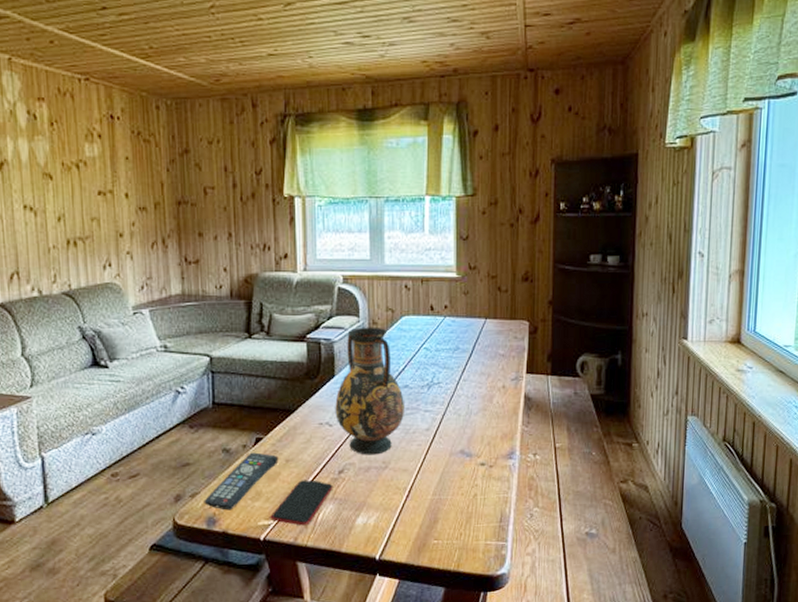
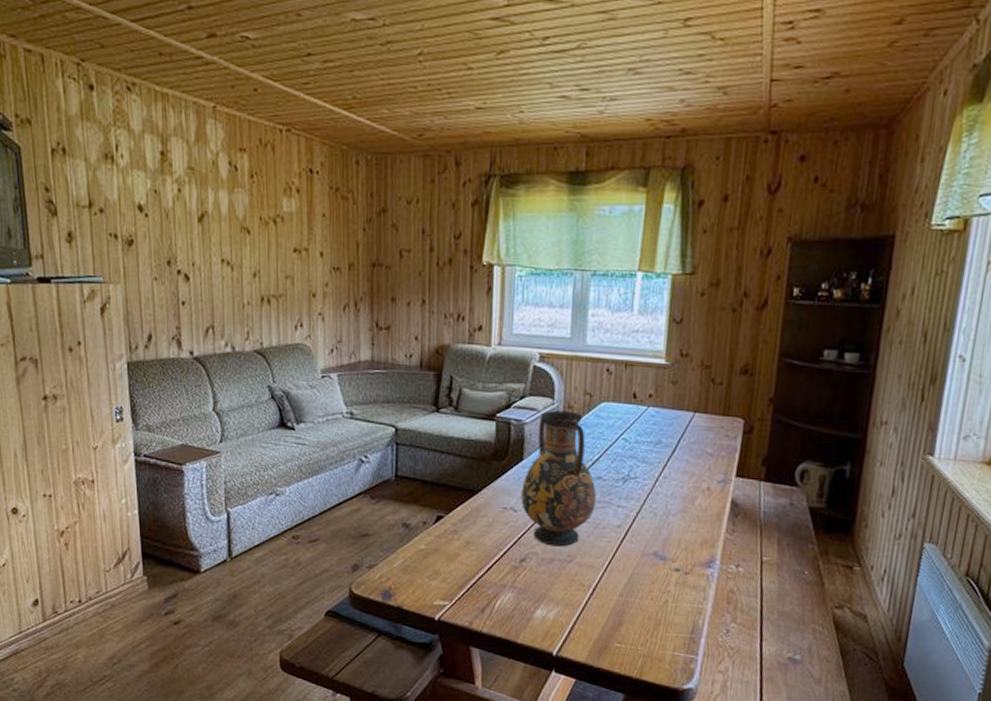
remote control: present [204,452,279,511] -> none [381,530,459,586]
smartphone: present [269,480,333,526] -> none [445,564,513,611]

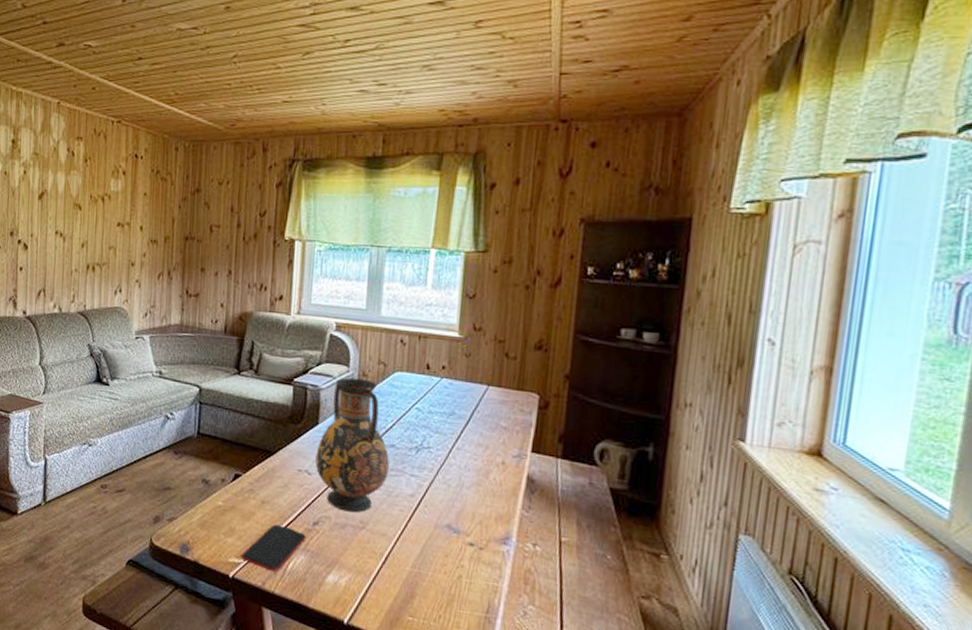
smartphone: none [445,564,513,611] -> present [239,524,306,572]

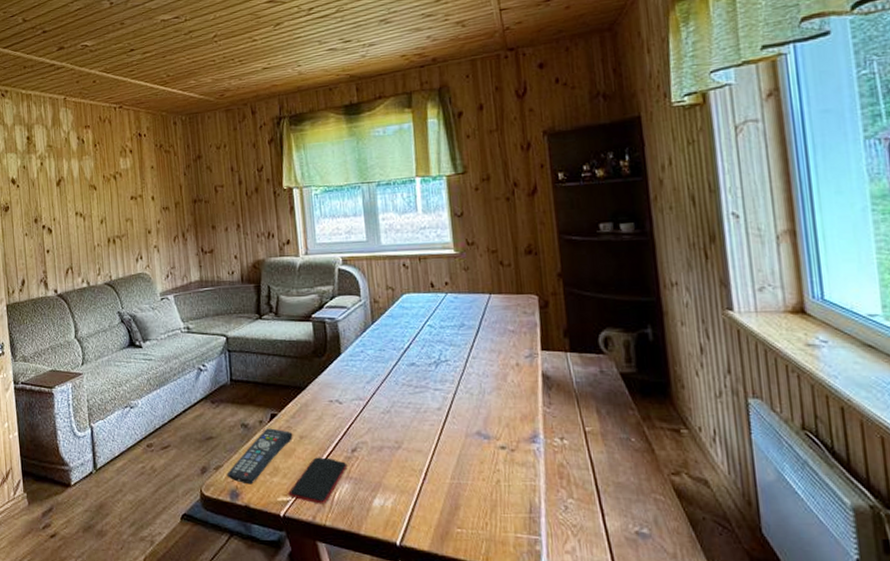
remote control: none [180,487,255,542] -> present [226,428,293,485]
vase: present [315,377,389,513] -> none [343,305,414,434]

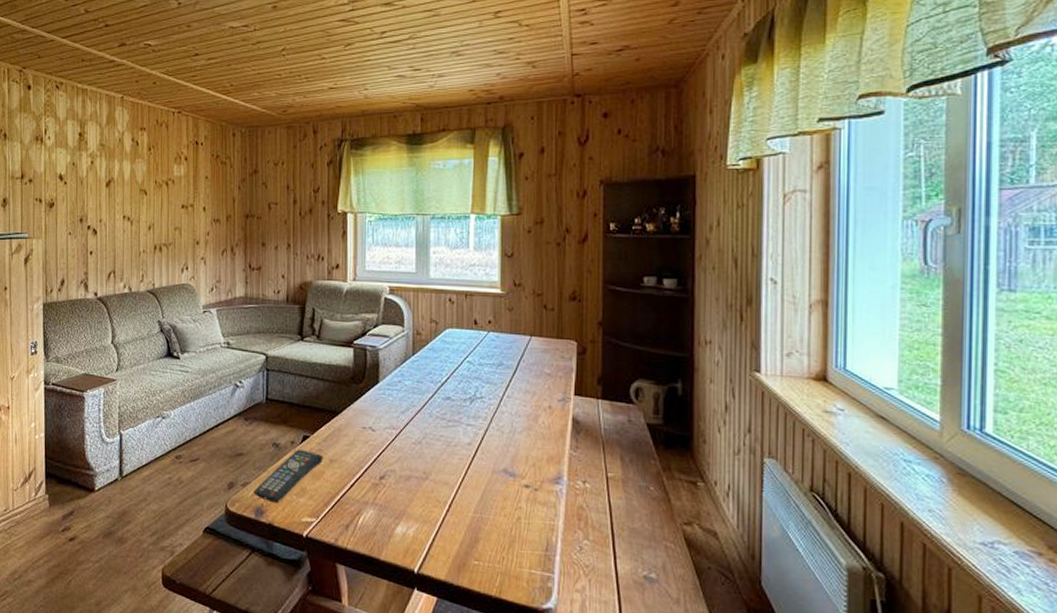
smartphone: present [287,457,348,504] -> none [312,481,374,528]

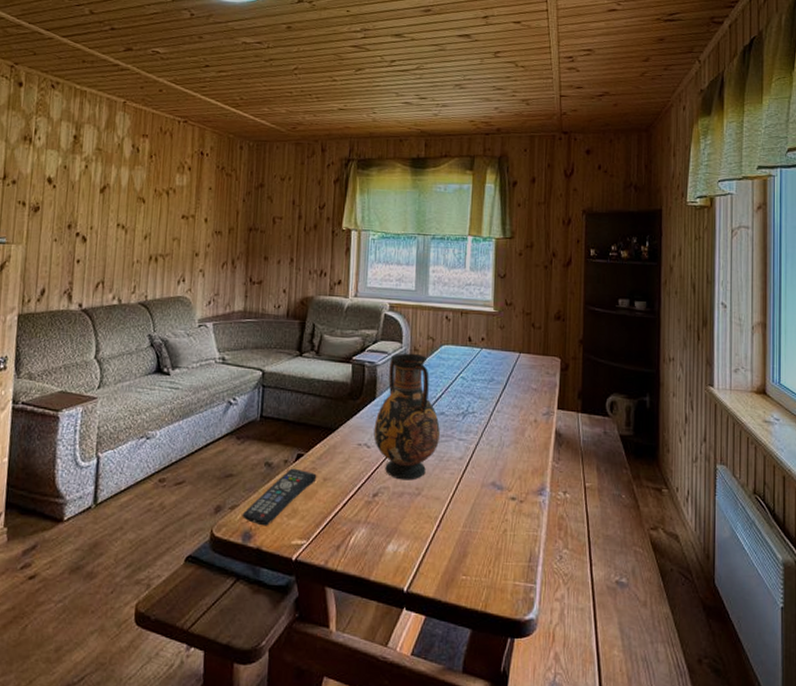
vase: none [378,336,446,465] -> present [373,353,440,480]

